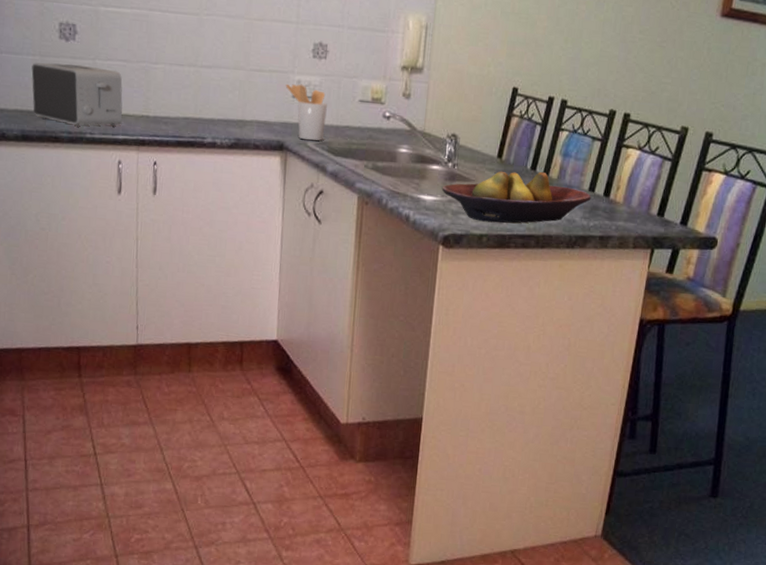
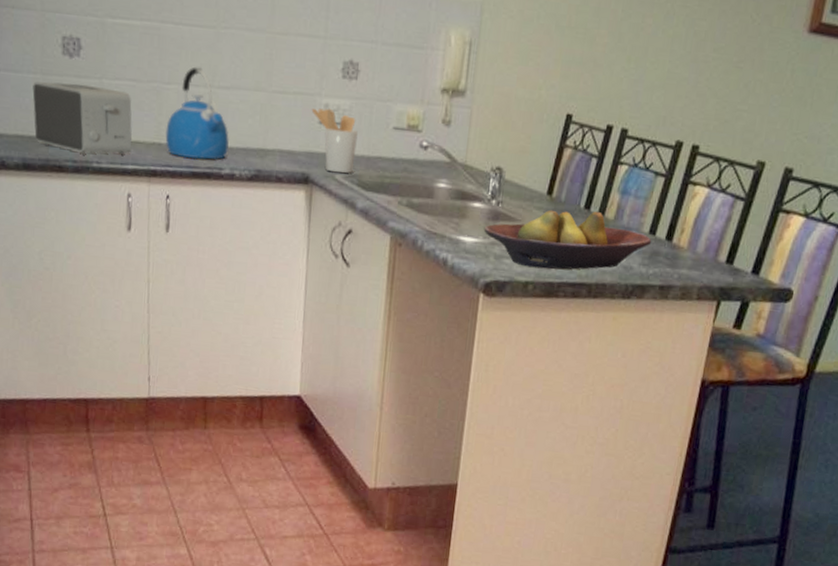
kettle: none [153,48,211,130] -> present [165,67,229,160]

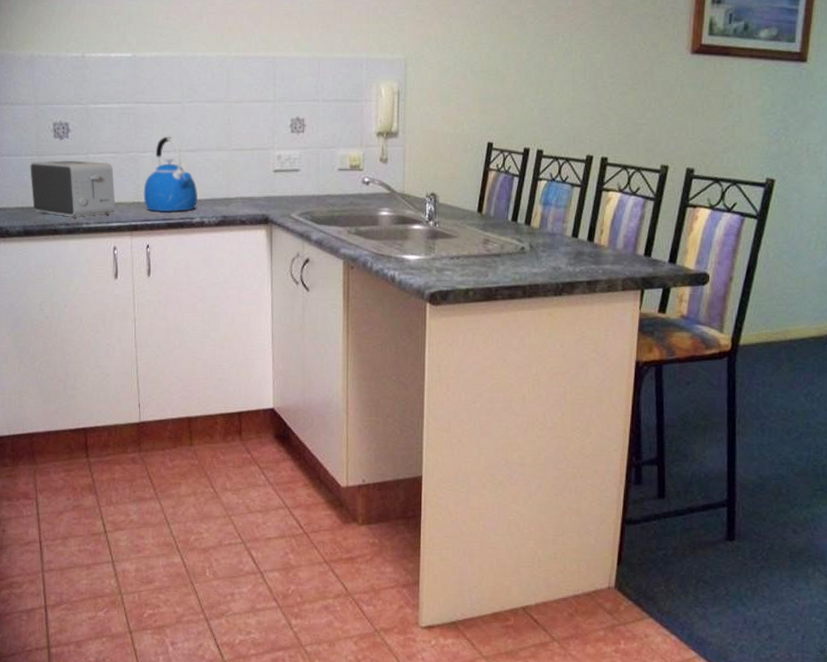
utensil holder: present [311,108,358,174] -> none [266,158,308,212]
fruit bowl: present [484,209,652,270] -> none [425,222,575,276]

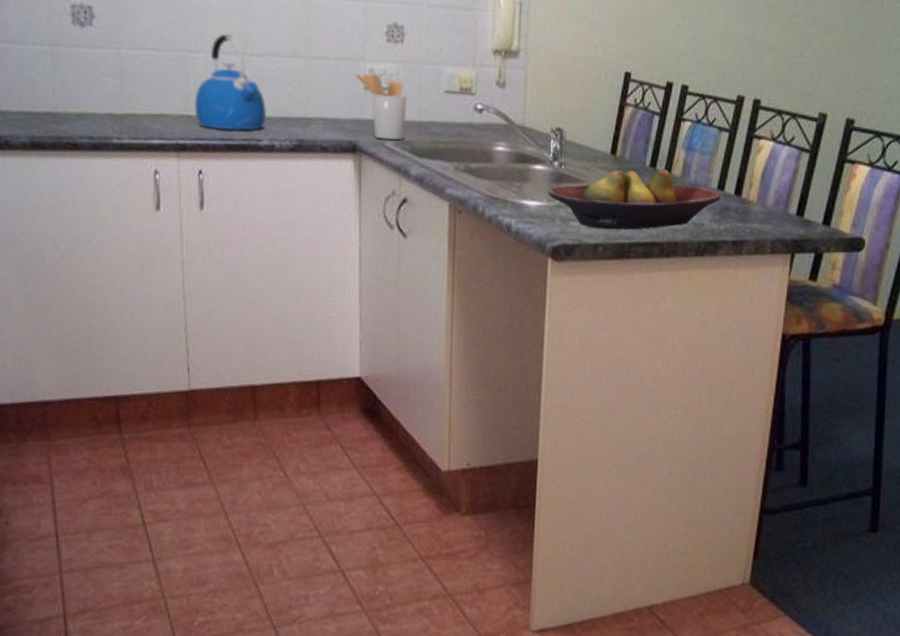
toaster: present [30,160,116,218] -> none [39,53,157,131]
utensil holder: none [266,158,308,212] -> present [355,73,407,141]
fruit bowl: none [425,222,575,276] -> present [547,168,721,230]

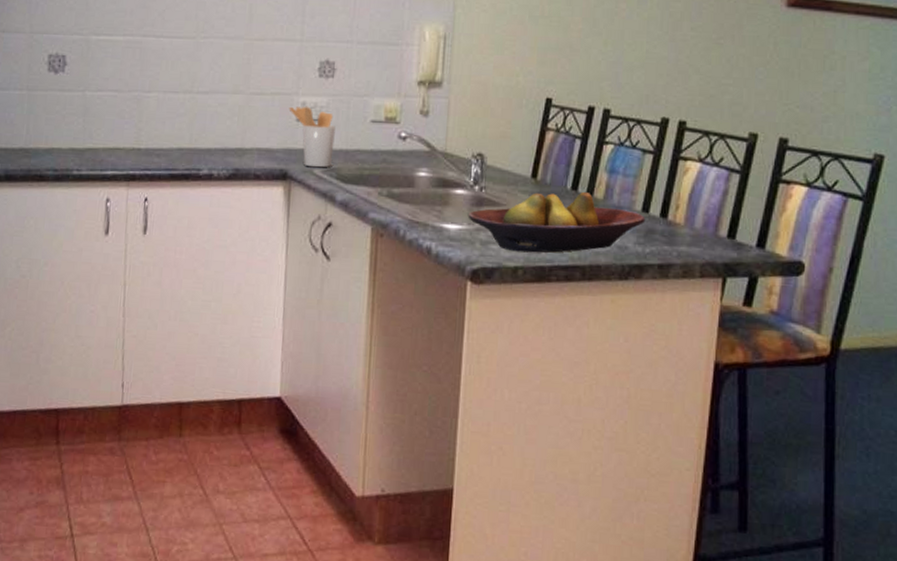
kettle: present [194,33,266,131] -> none [145,75,207,162]

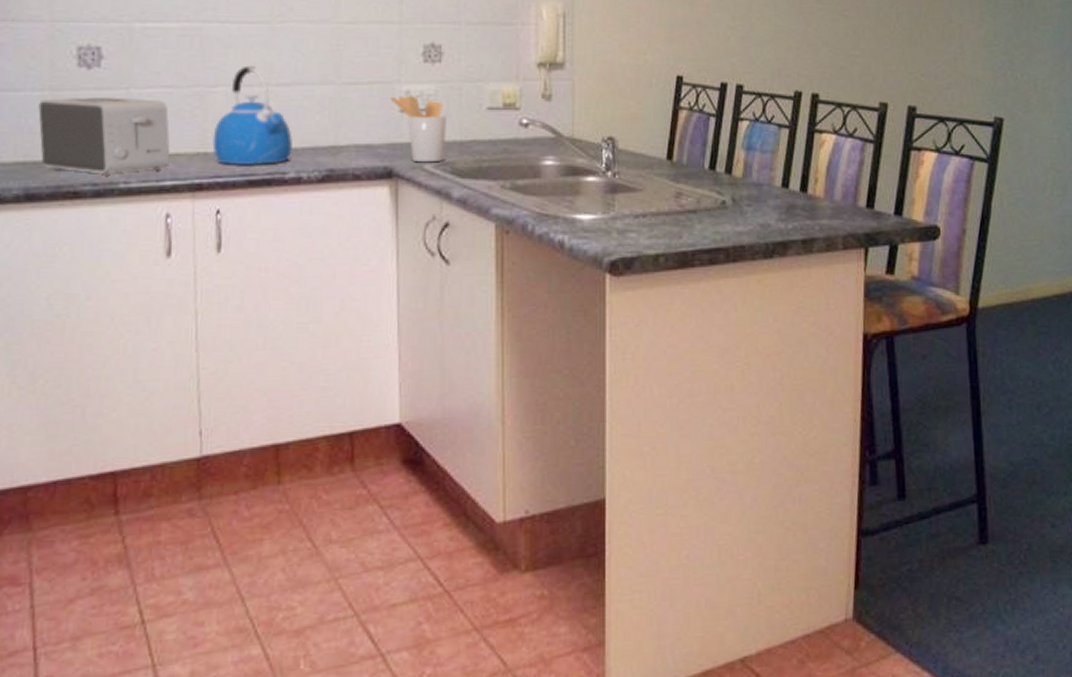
toaster: none [18,97,113,164] -> present [38,97,170,176]
kettle: none [145,75,207,162] -> present [212,65,292,166]
fruit bowl: present [468,191,646,253] -> none [601,170,786,238]

